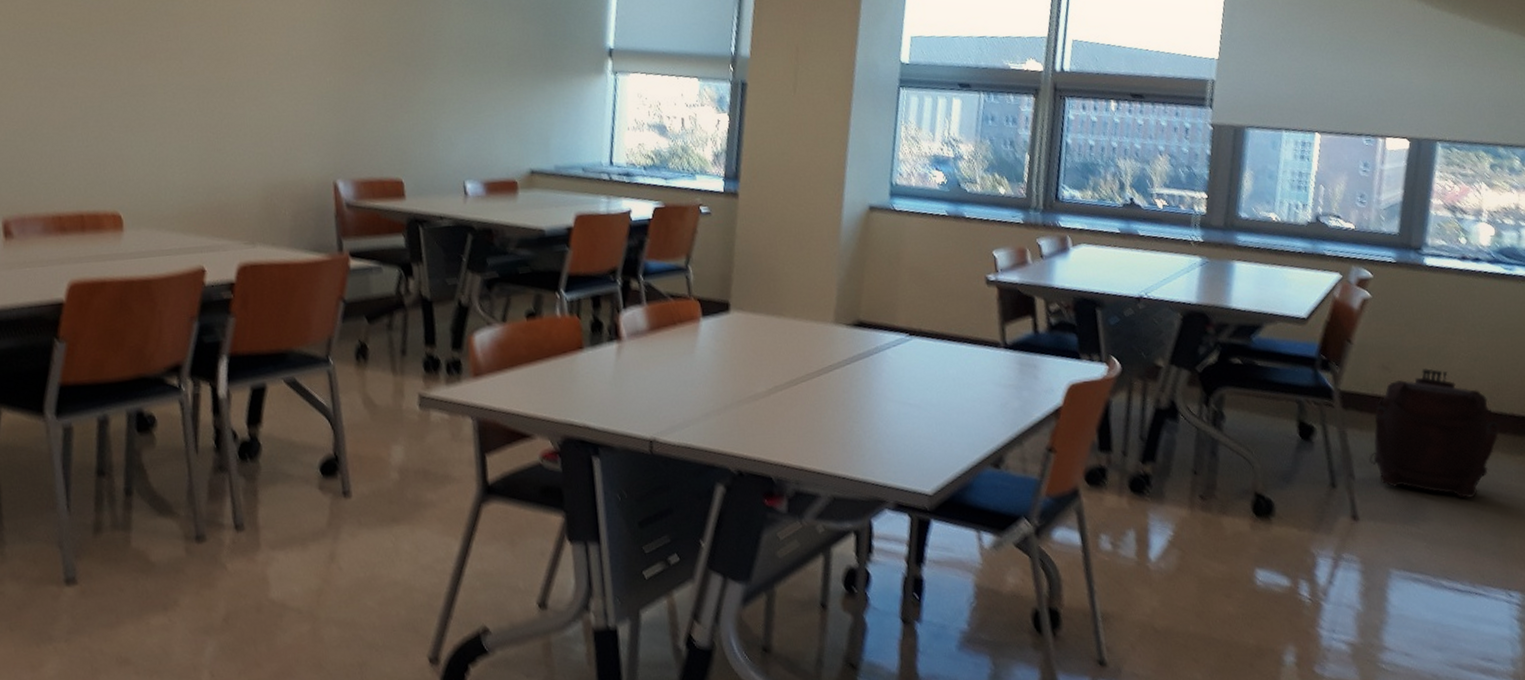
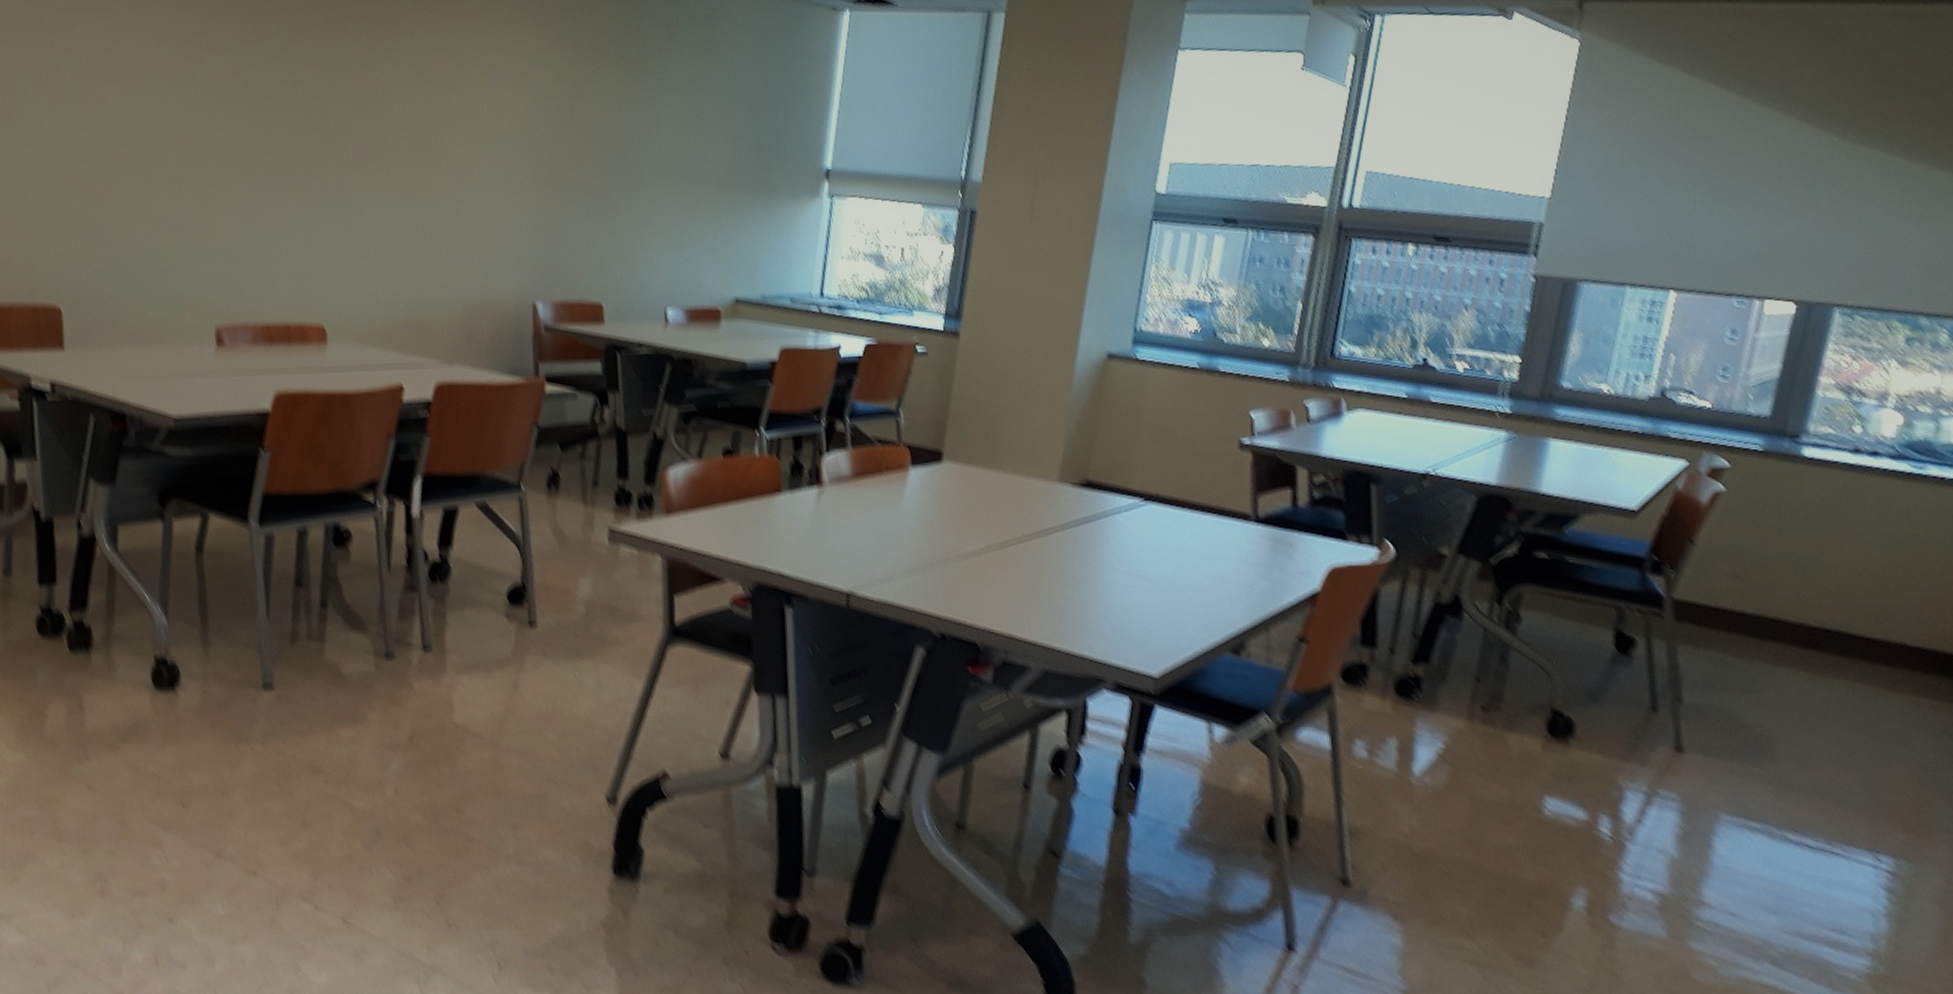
backpack: present [1369,368,1500,499] -> none [1704,581,1885,739]

